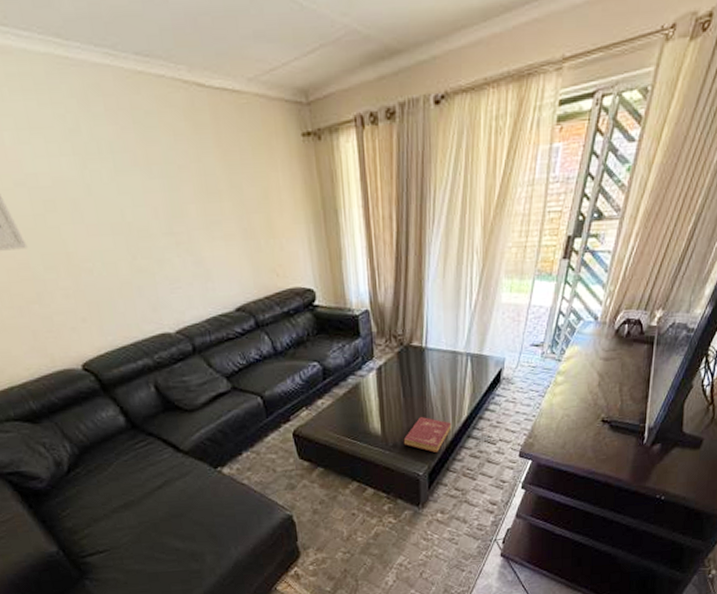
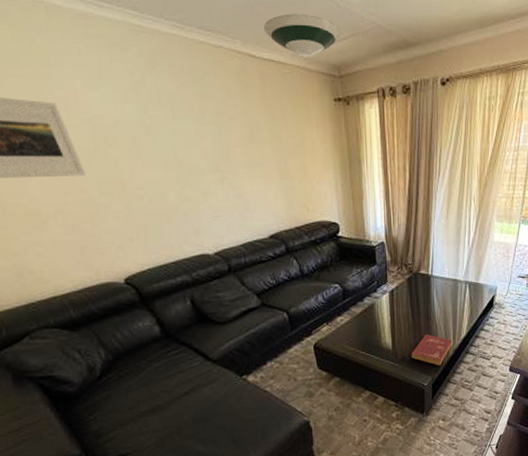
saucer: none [211,23,307,81] -> present [263,14,341,57]

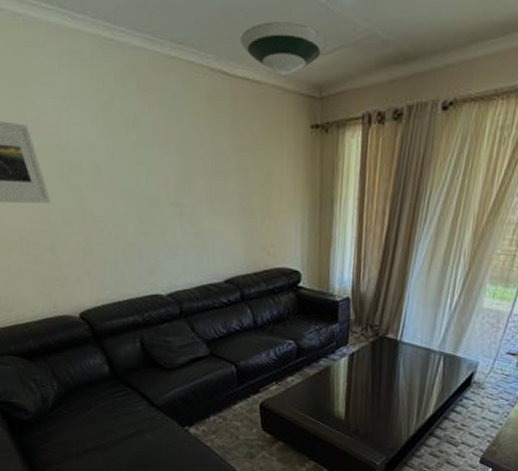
book: present [411,333,453,367] -> none [365,407,416,446]

